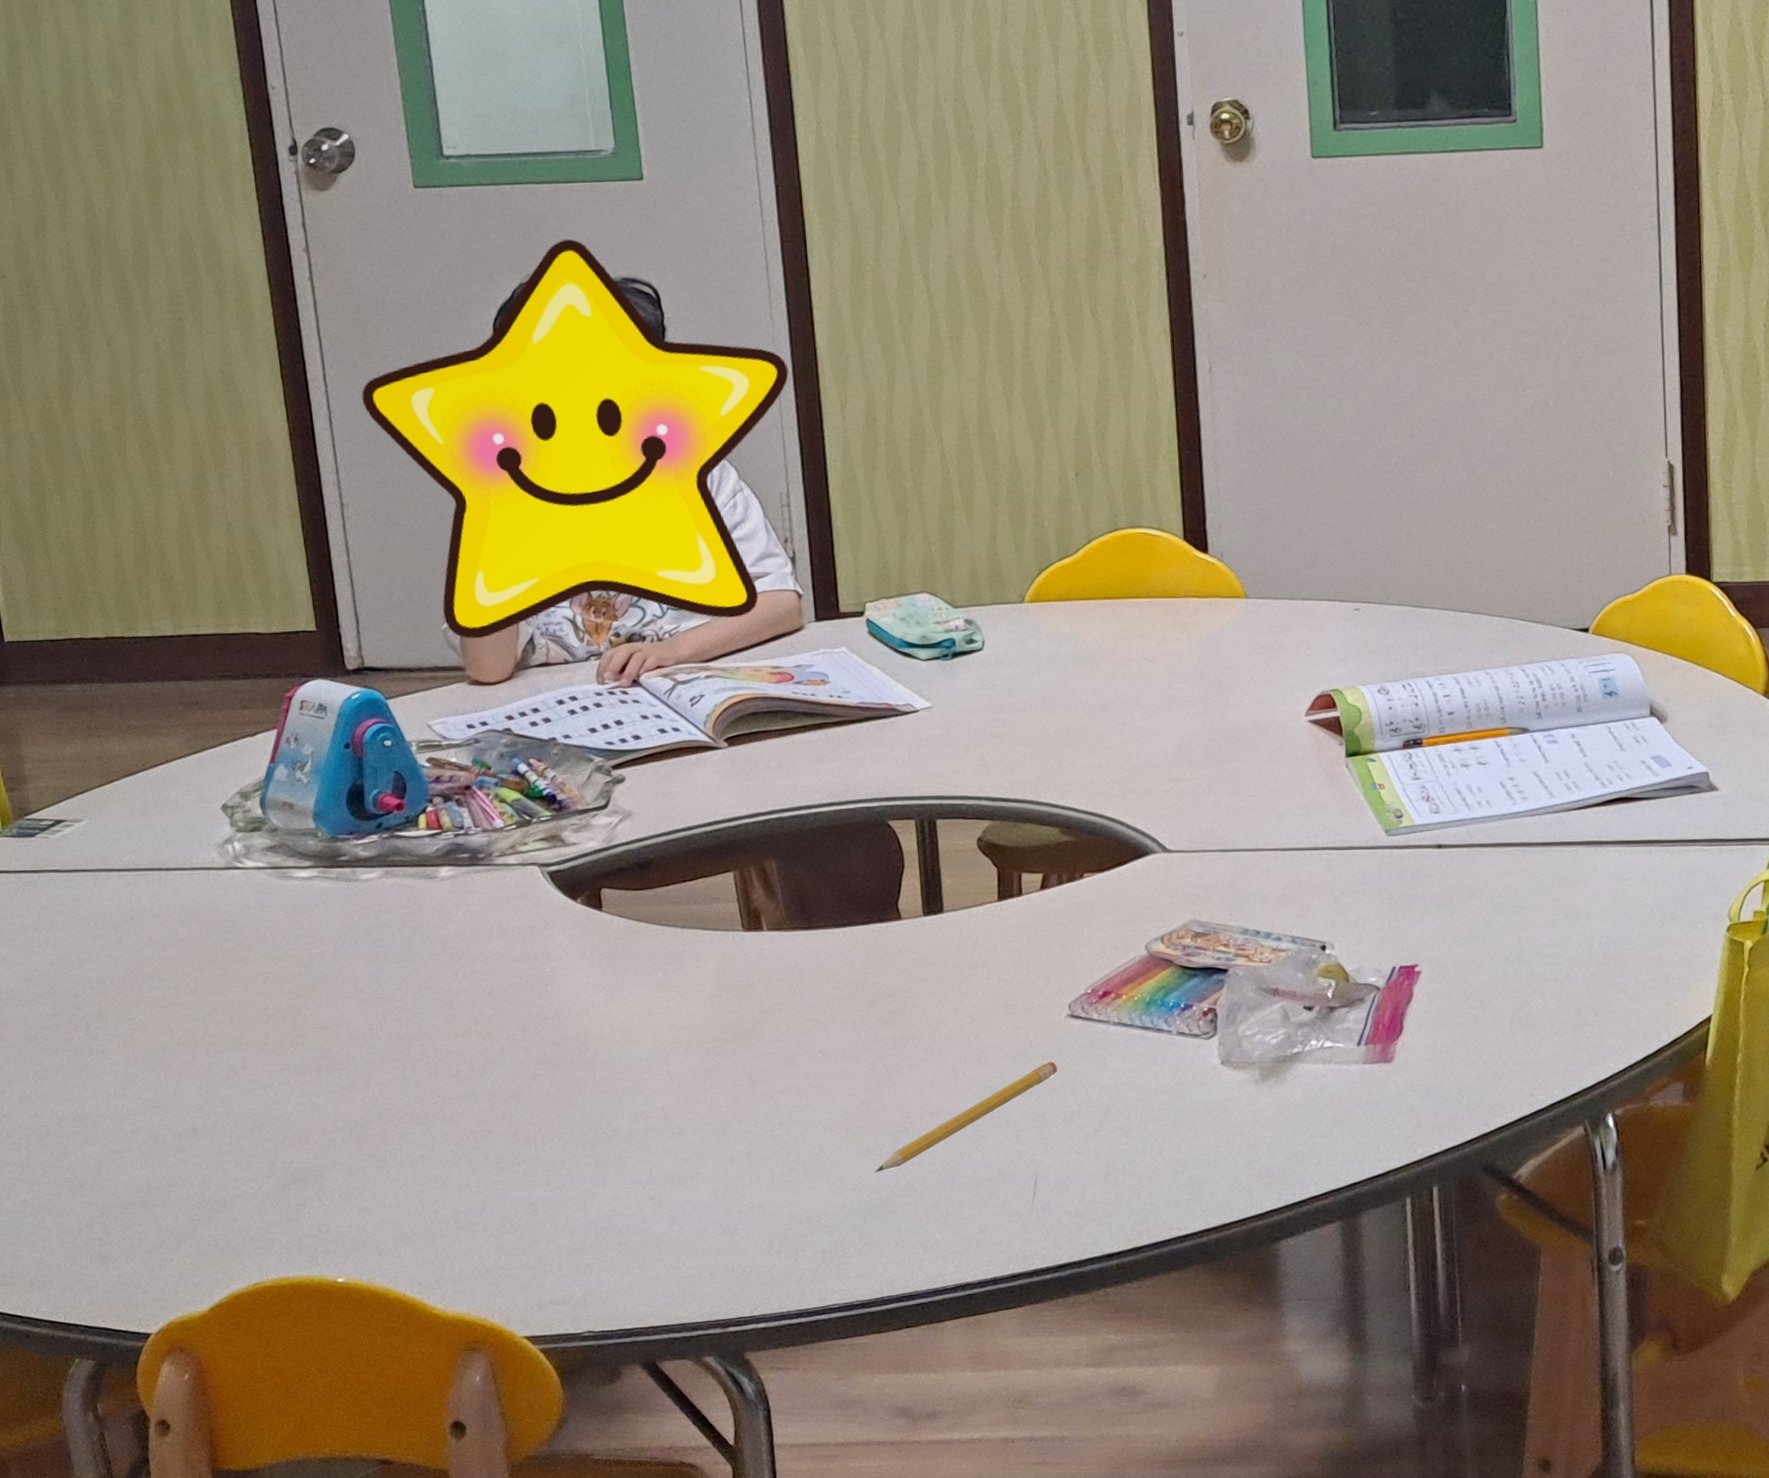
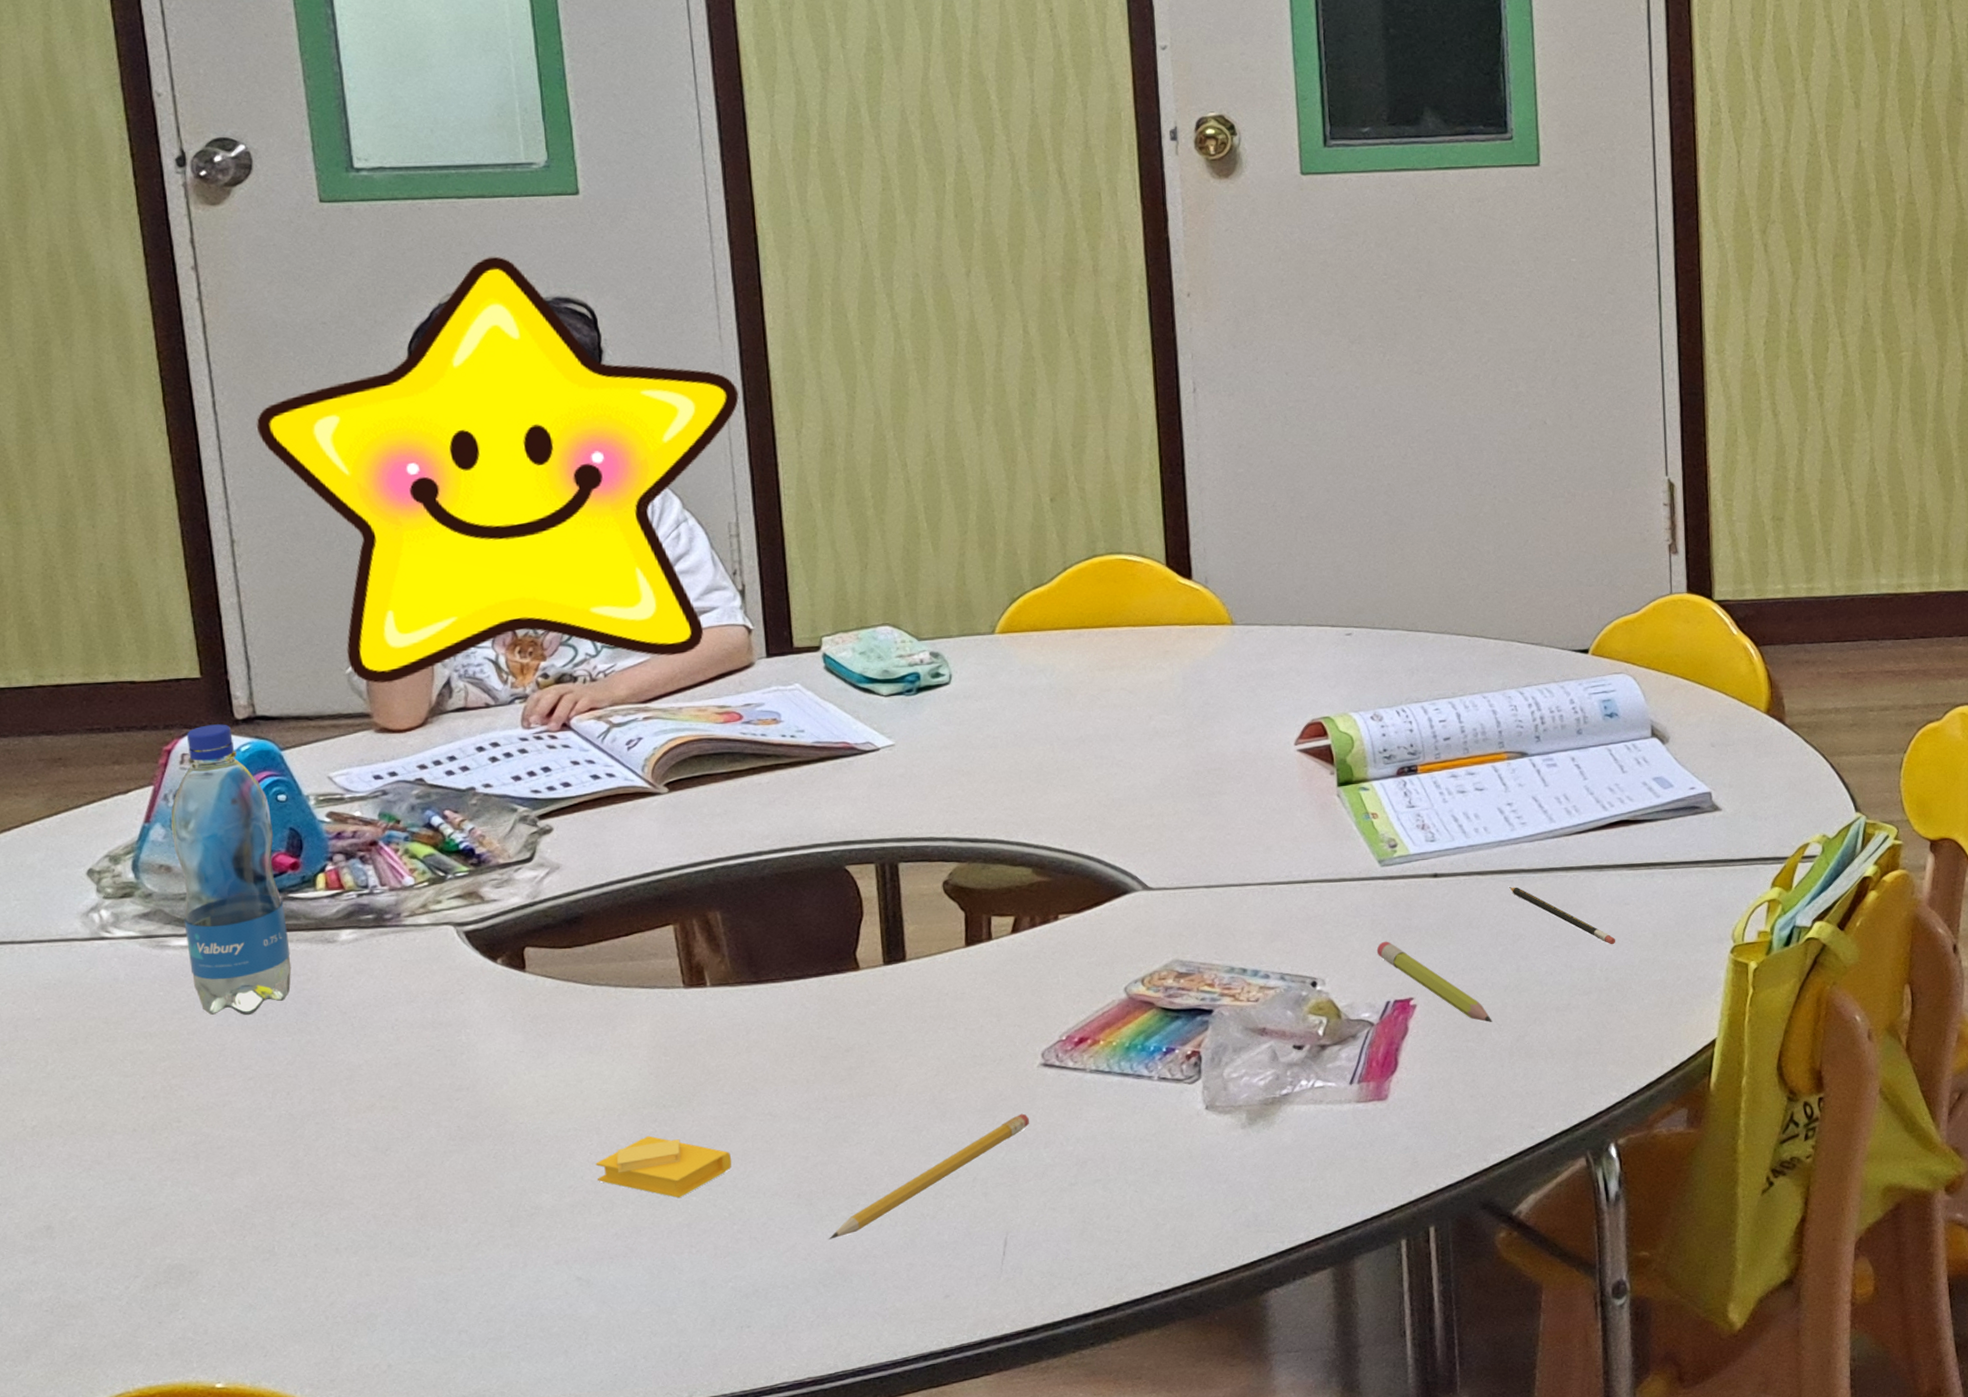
bottle: none [292,674,398,943] -> present [170,724,292,1016]
sticky notes: none [665,1068,787,1127] -> present [595,1135,732,1198]
pencil: none [1383,908,1494,991] -> present [1376,941,1492,1022]
pencil: none [1511,860,1614,920] -> present [1509,887,1616,945]

